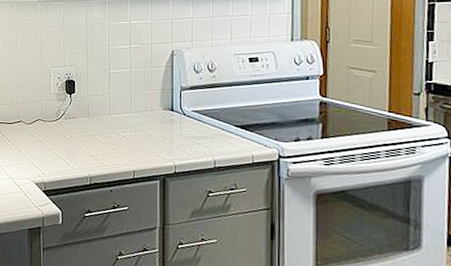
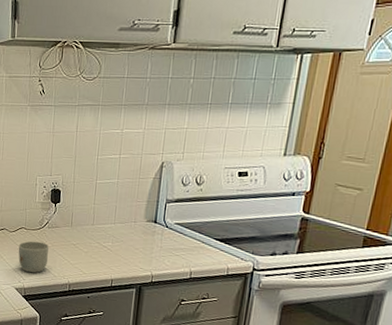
mug: none [36,132,67,166] -> present [18,241,49,273]

